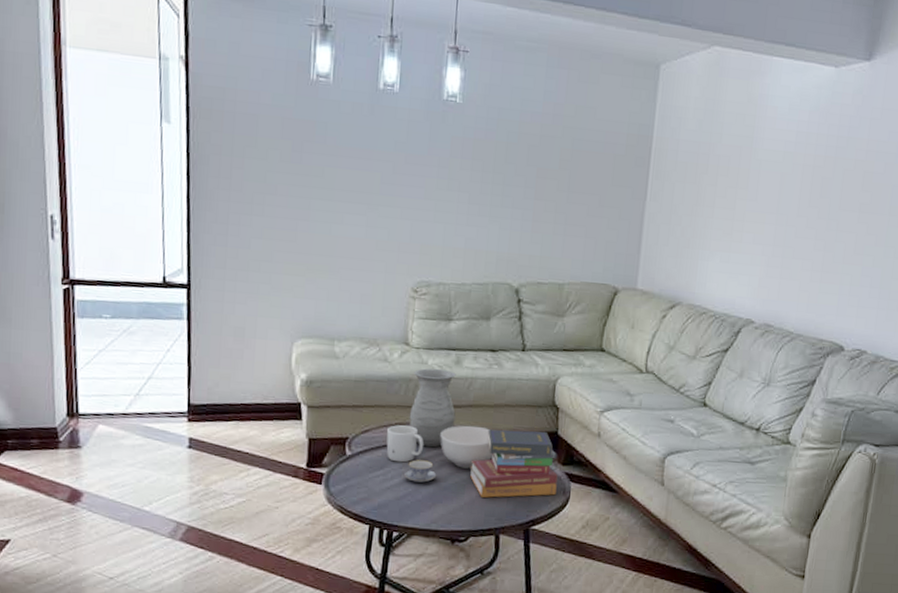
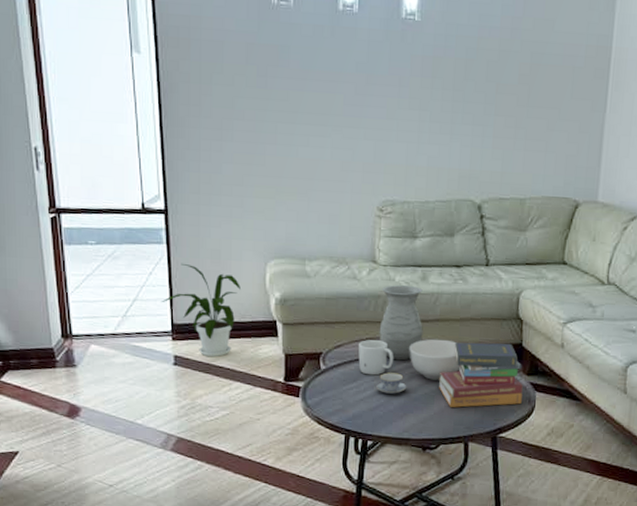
house plant: none [178,340,264,441] -> present [161,263,240,357]

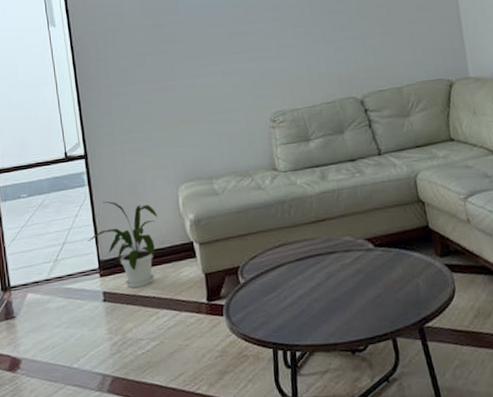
mug: present [358,340,393,376] -> none [271,245,308,282]
teacup: present [375,372,407,394] -> none [294,275,326,299]
vase: present [379,285,424,361] -> none [286,186,333,263]
bowl: present [409,339,461,380] -> none [320,234,374,277]
books: present [438,342,523,408] -> none [353,227,441,303]

